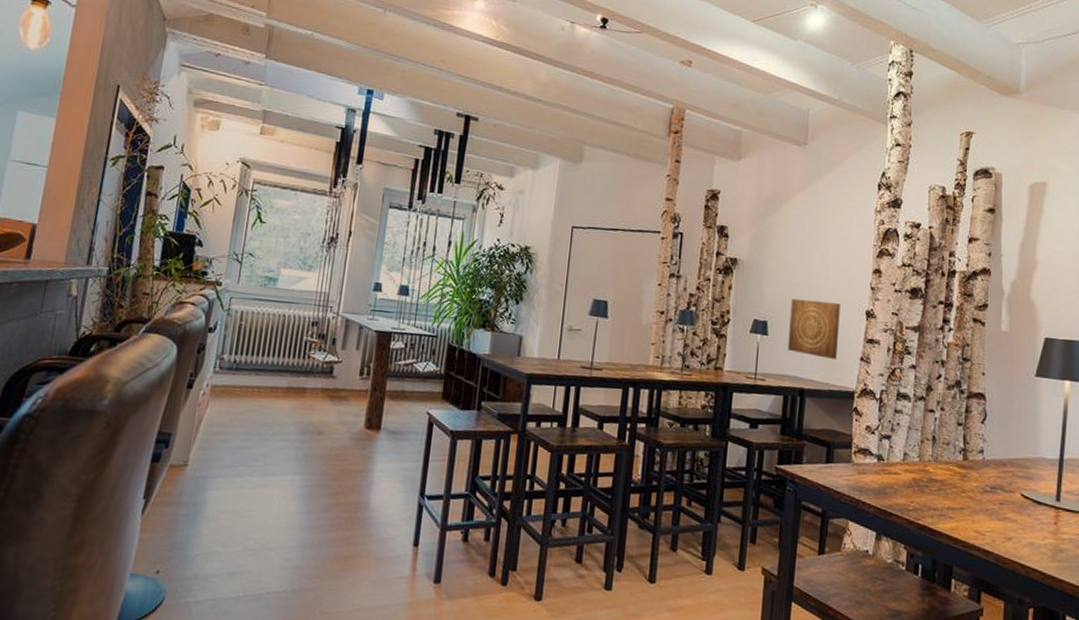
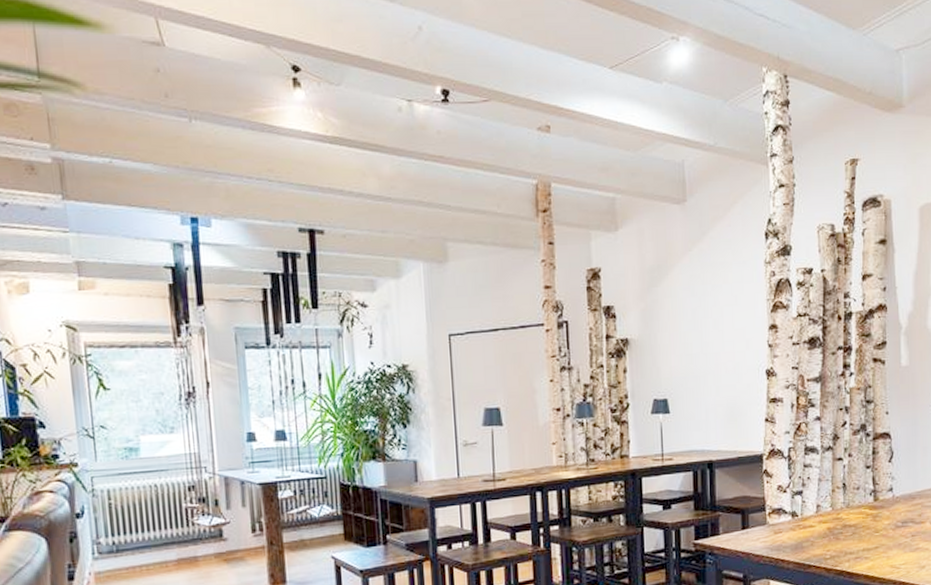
wall art: present [788,298,841,359] -> none [689,367,741,426]

